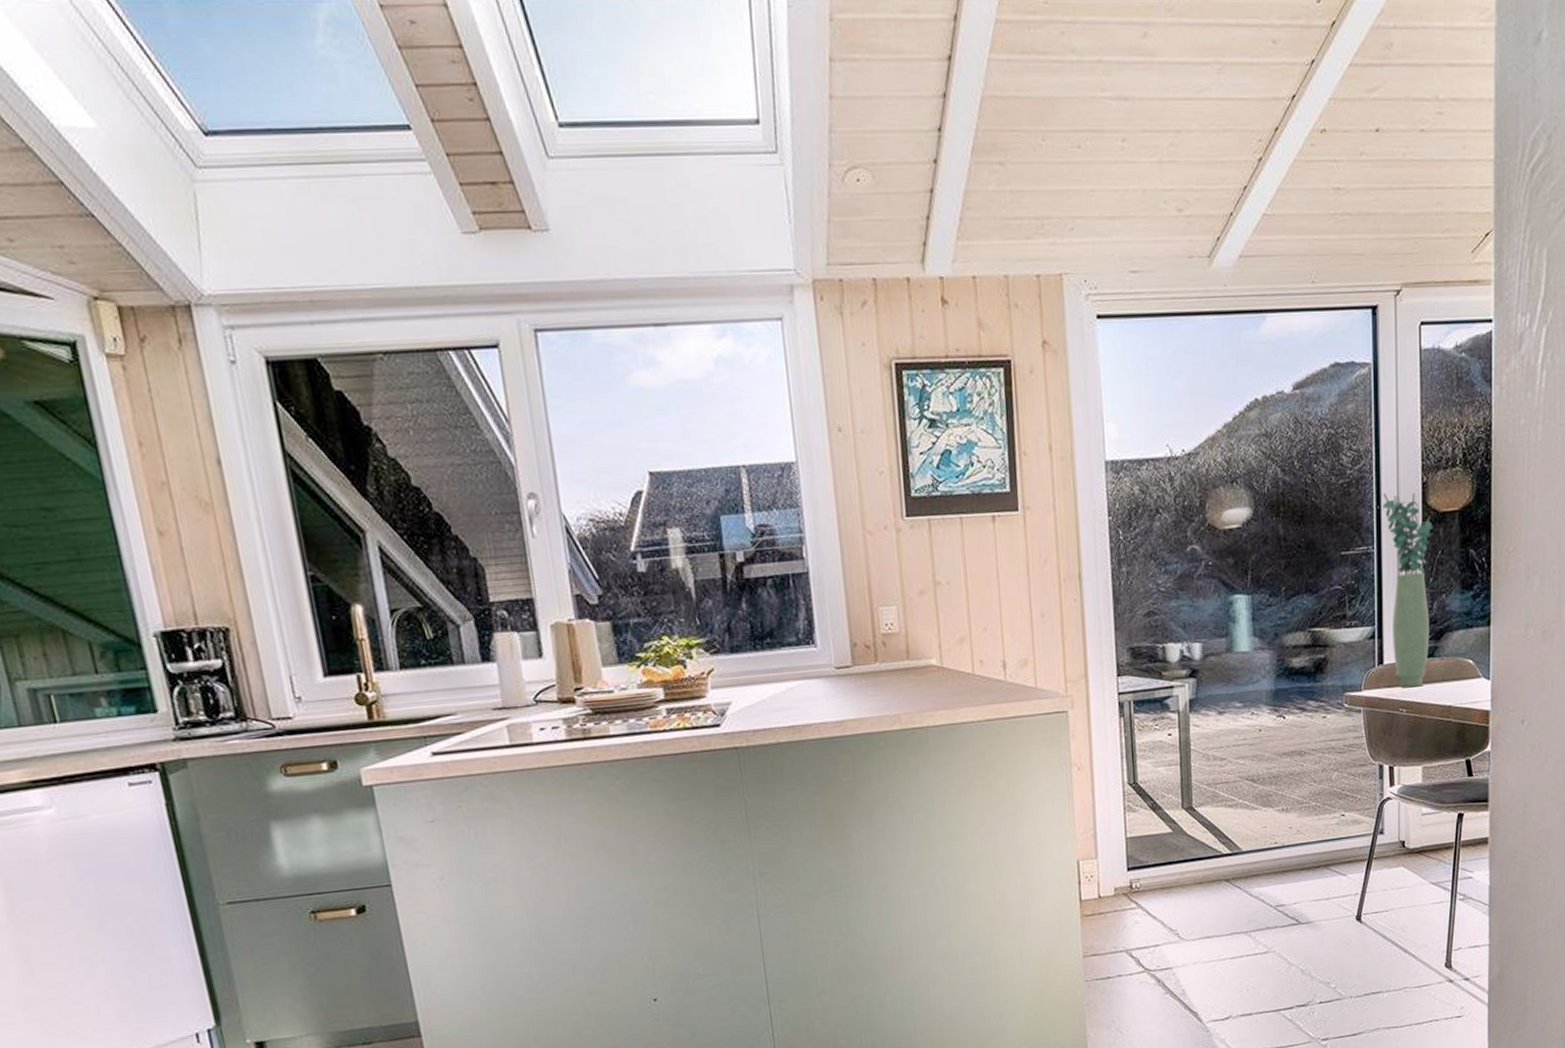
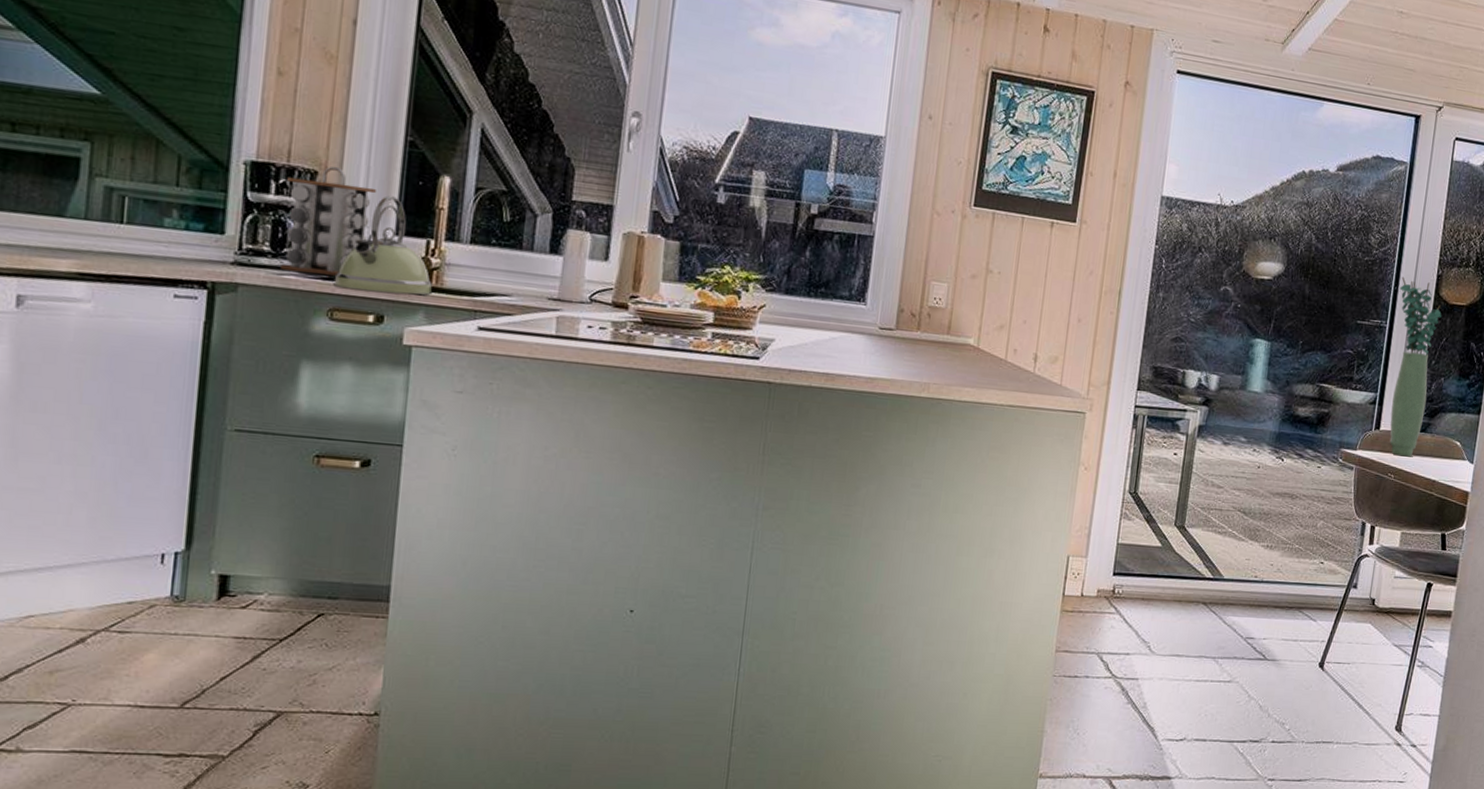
spice rack: none [201,618,298,736] -> present [280,166,376,277]
kettle: none [276,637,378,743] -> present [333,196,433,296]

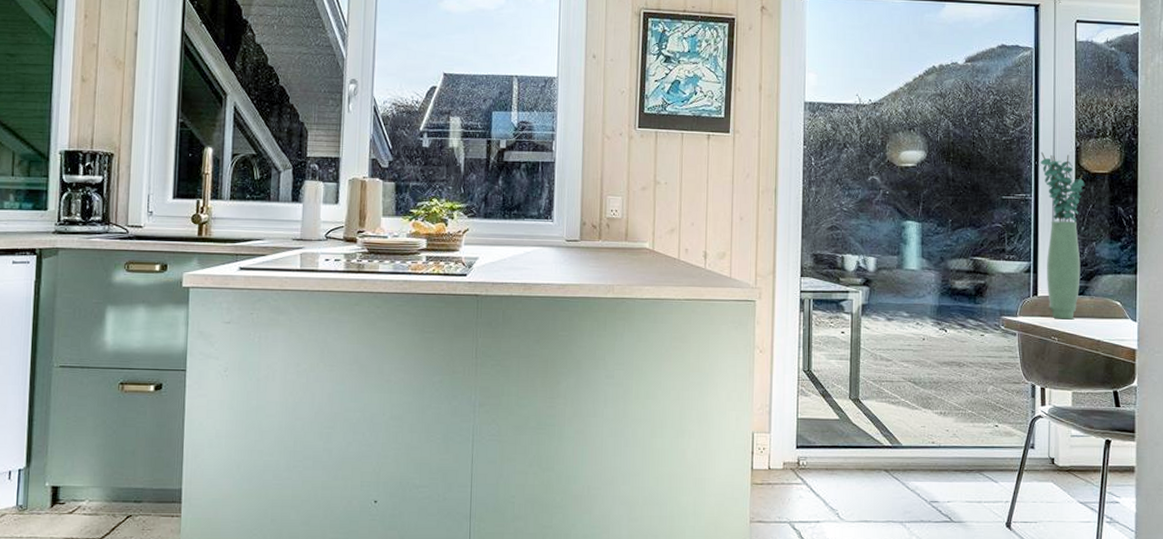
spice rack: present [280,166,376,277] -> none [89,148,157,237]
kettle: present [333,196,433,296] -> none [128,167,204,247]

